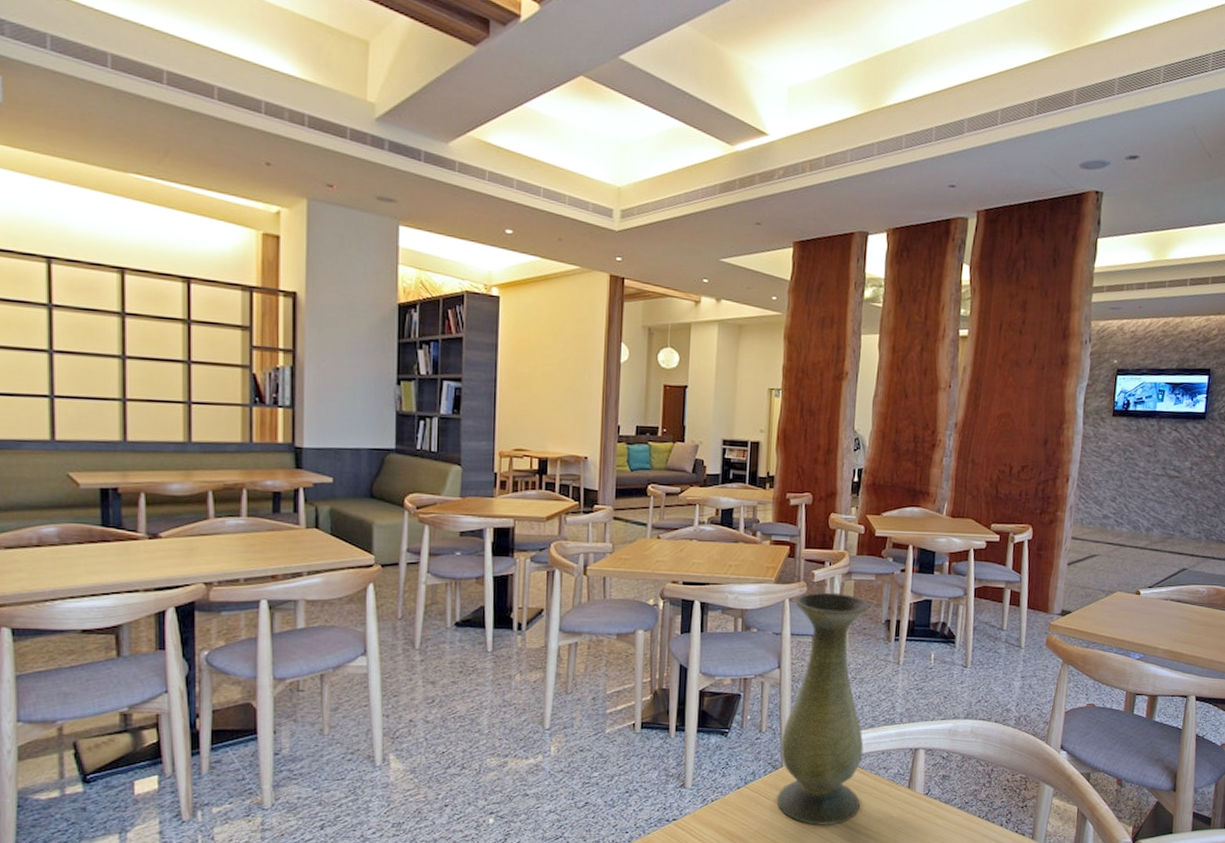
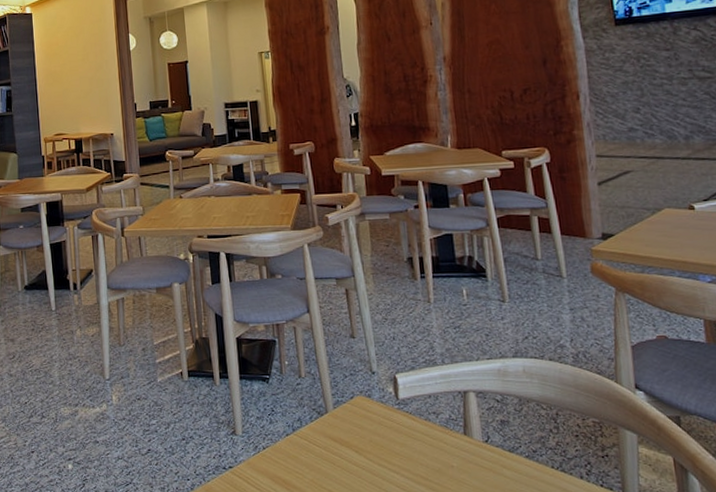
vase: present [776,592,870,825] -> none [313,234,416,475]

